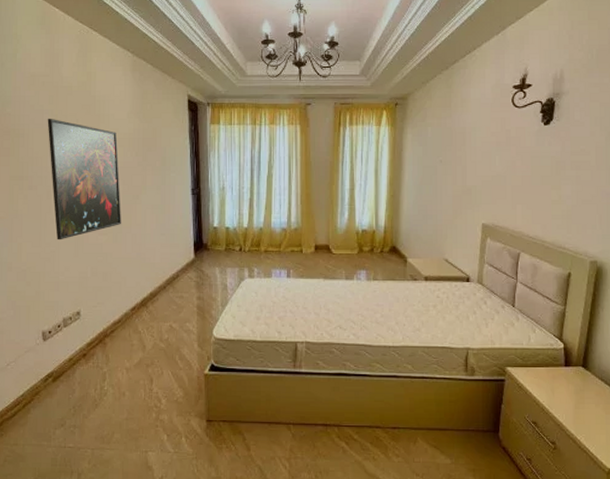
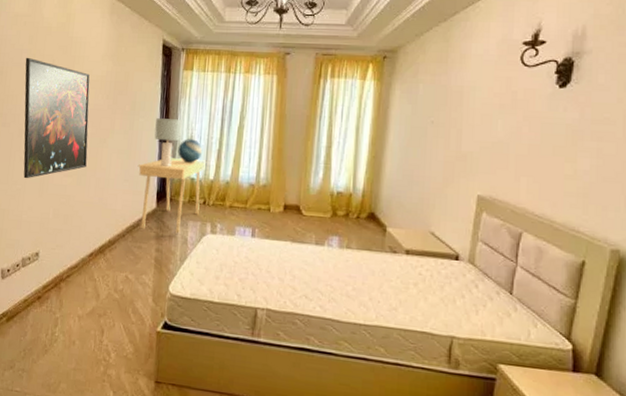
desk: none [173,209,240,281] -> present [137,158,207,234]
lamp: none [186,172,213,218] -> present [154,118,182,167]
decorative globe: none [211,190,235,213] -> present [178,139,203,163]

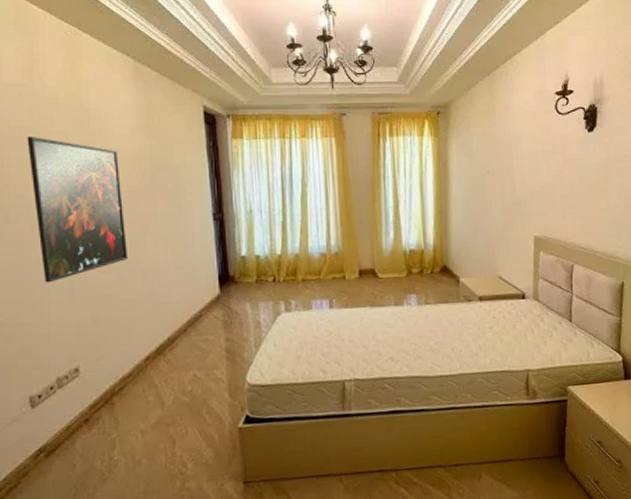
desk: present [137,158,207,234] -> none [191,235,271,320]
lamp: present [154,118,182,167] -> none [206,193,238,247]
decorative globe: present [178,139,203,163] -> none [237,213,265,240]

